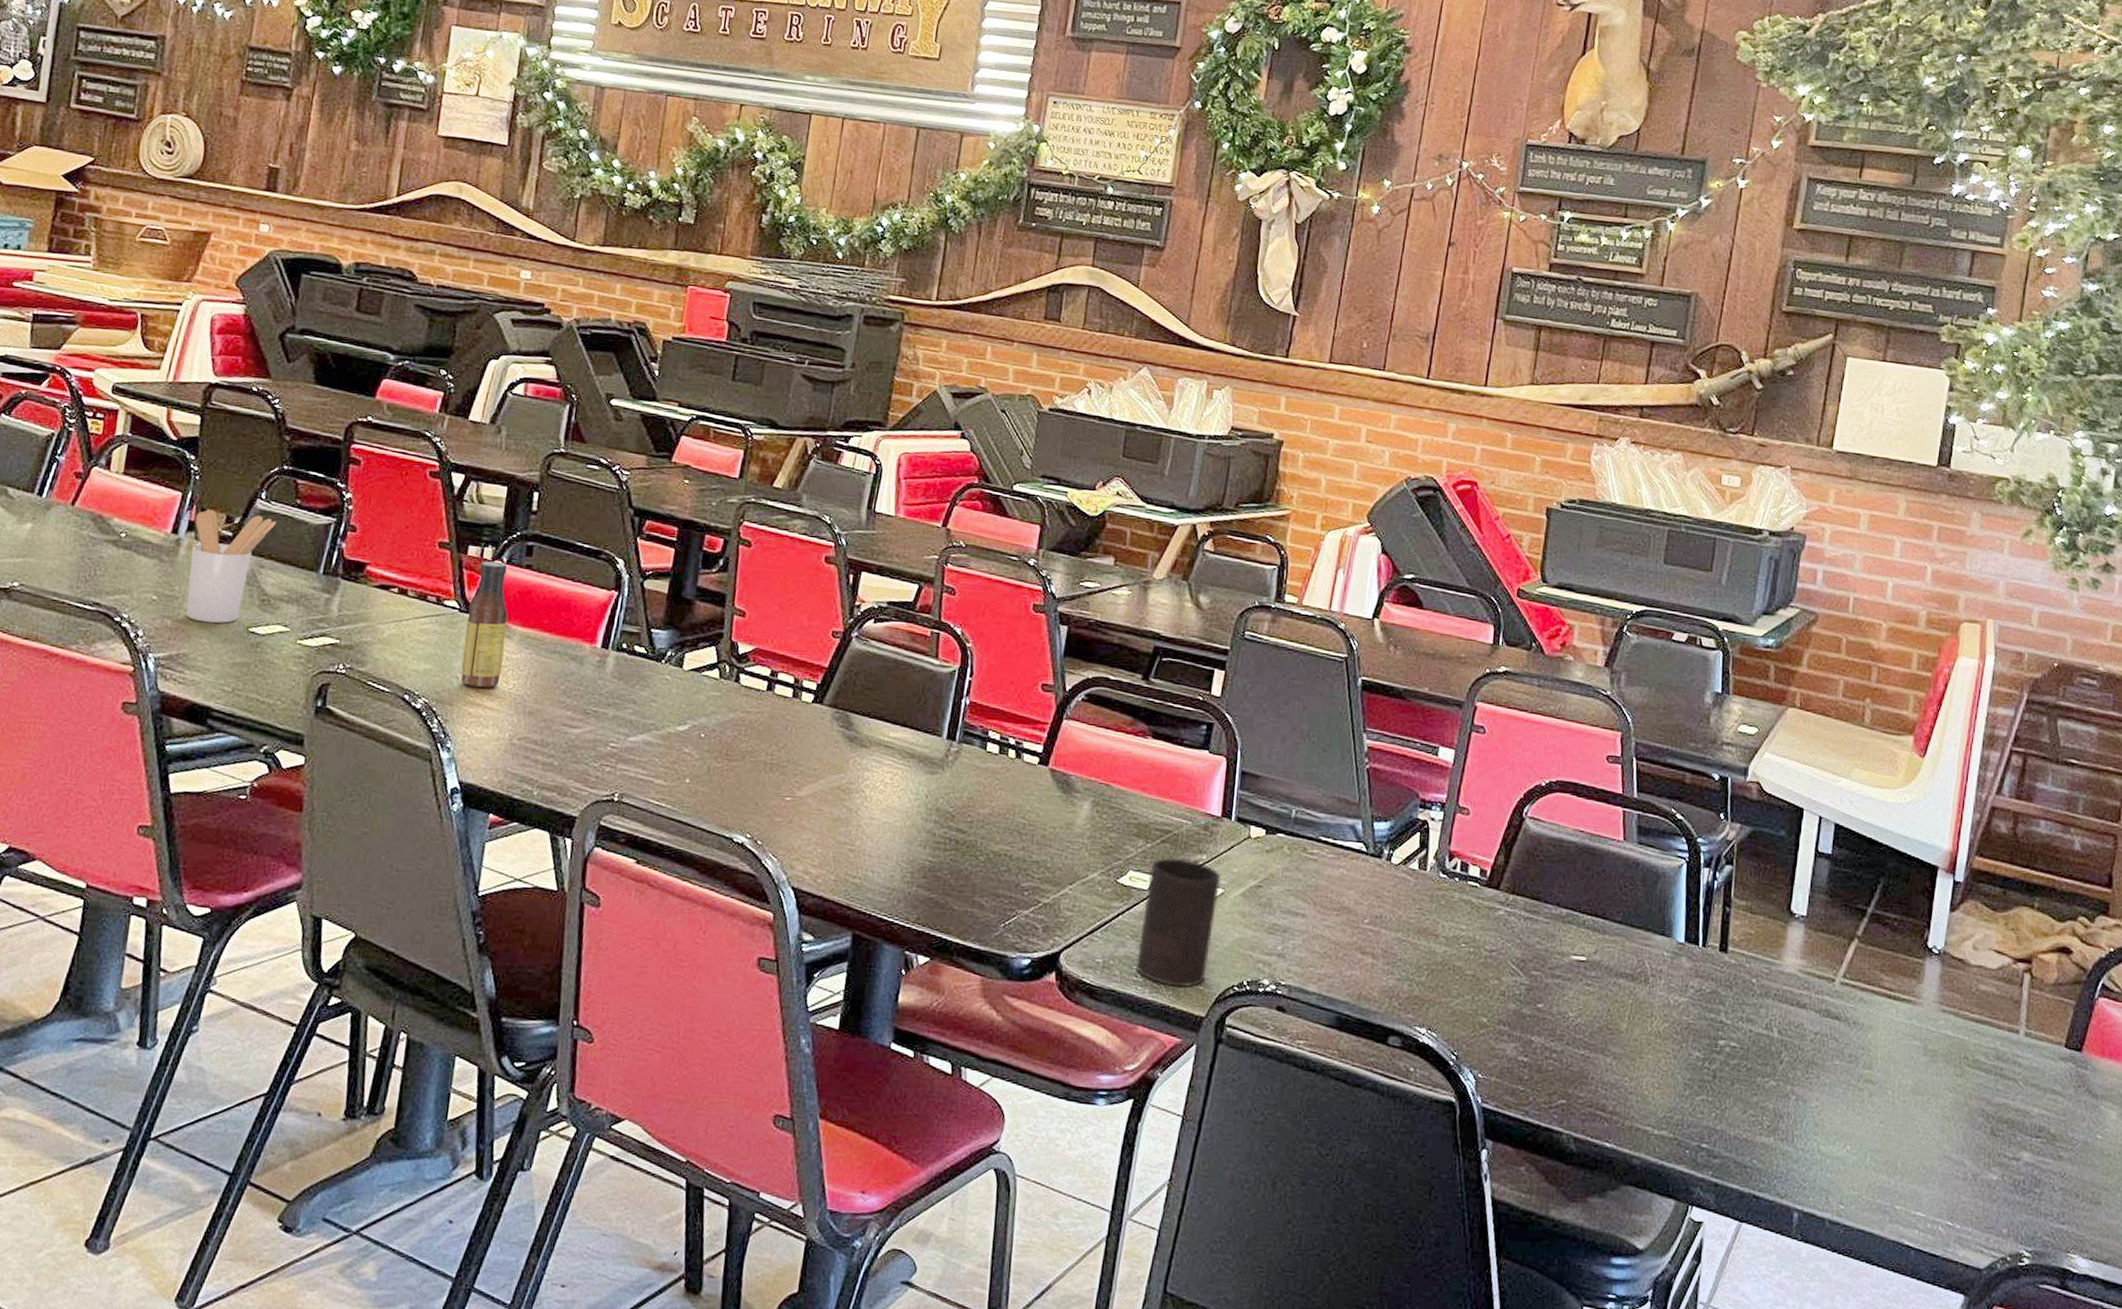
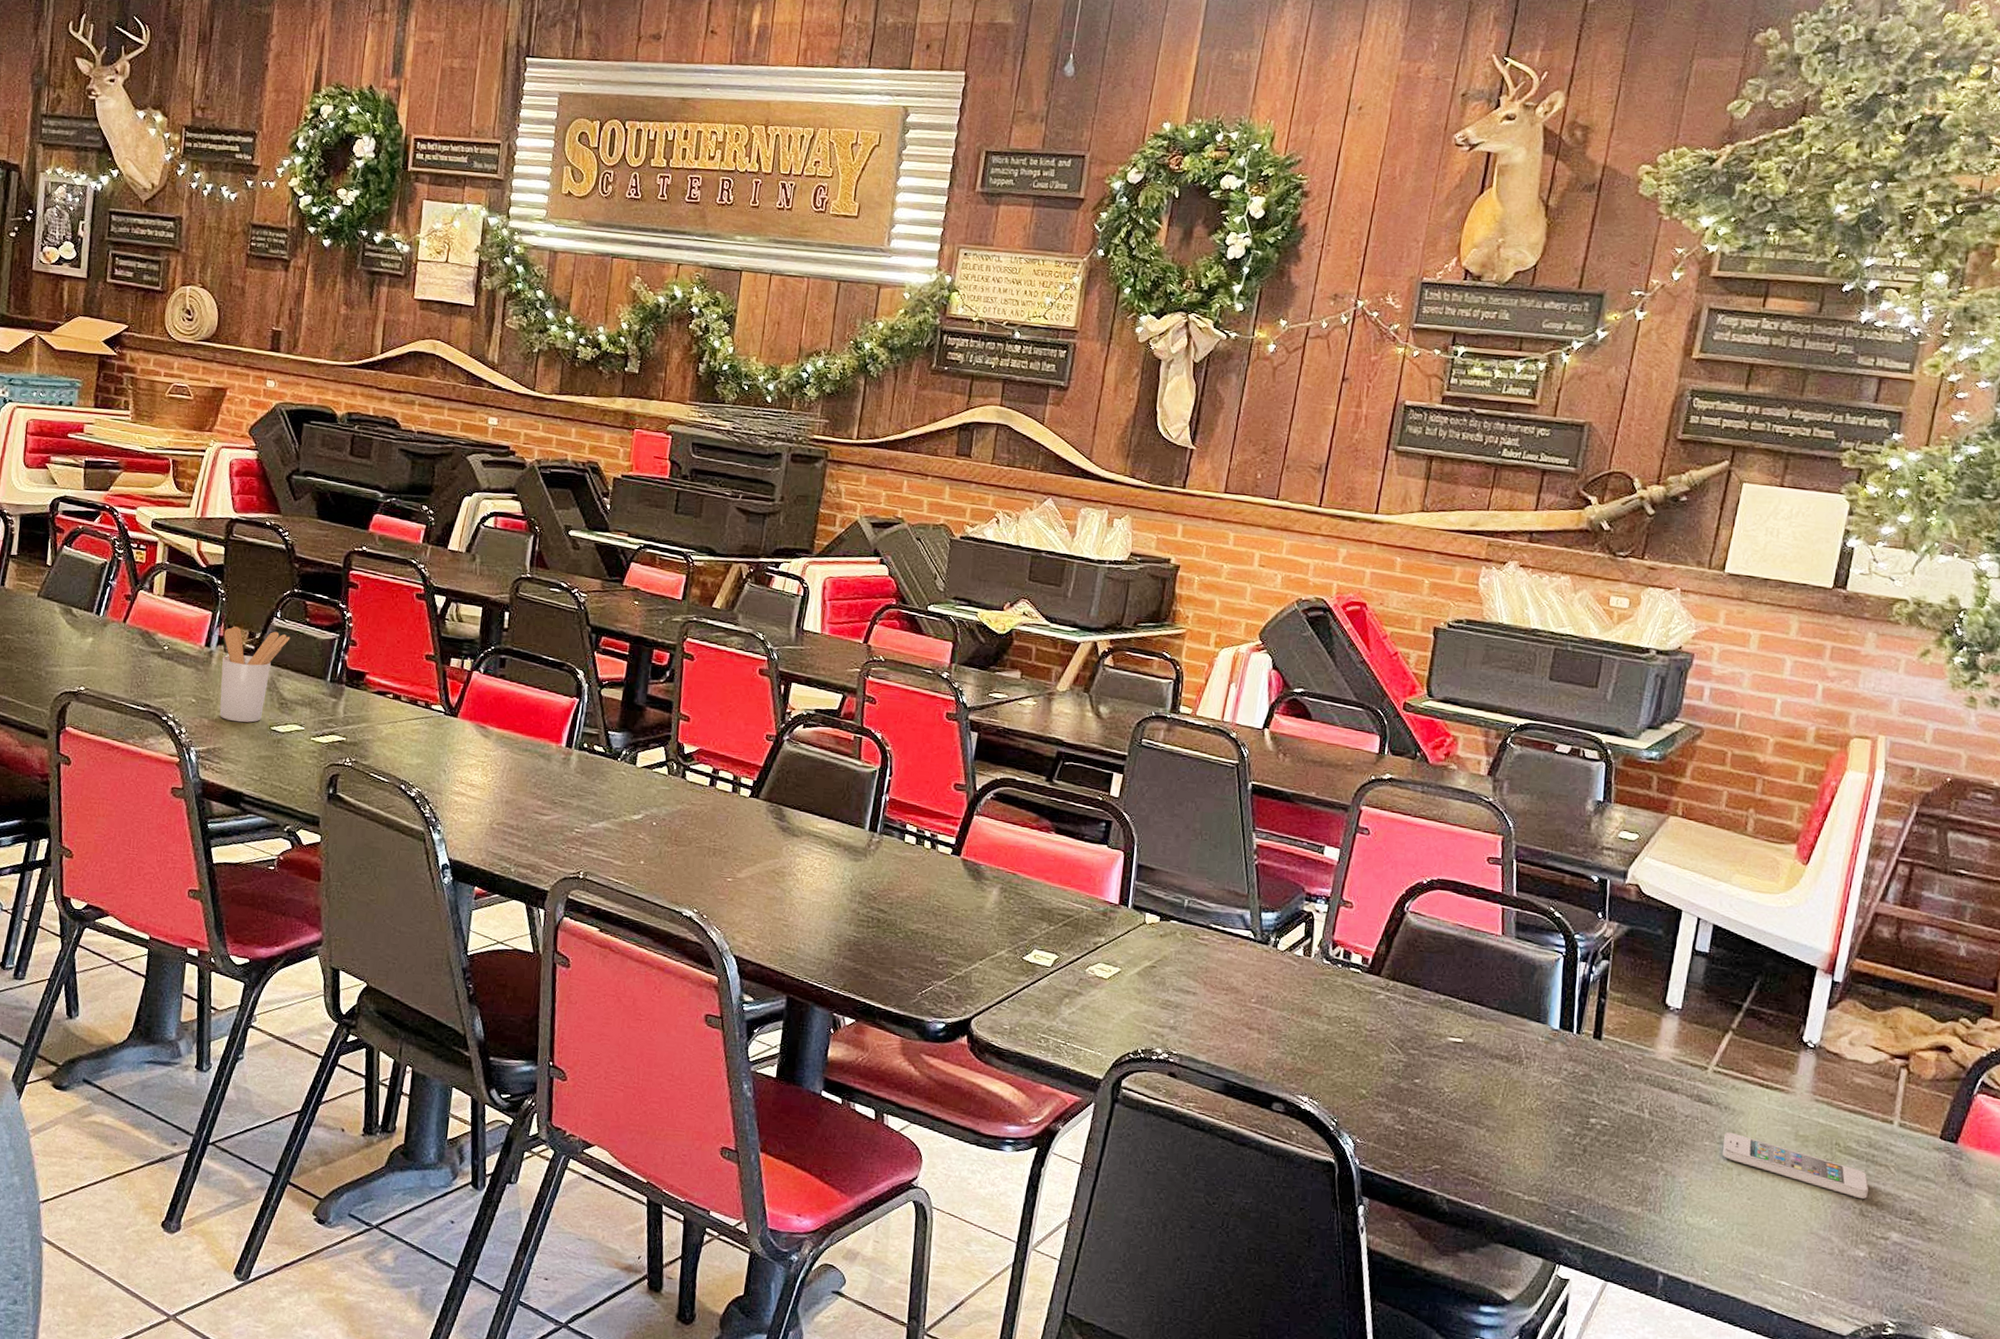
sauce bottle: present [460,561,508,689] -> none [447,671,486,781]
cup: present [1136,857,1221,988] -> none [1040,938,1118,1054]
smartphone: none [1853,1049,1998,1118] -> present [1723,1131,1869,1200]

